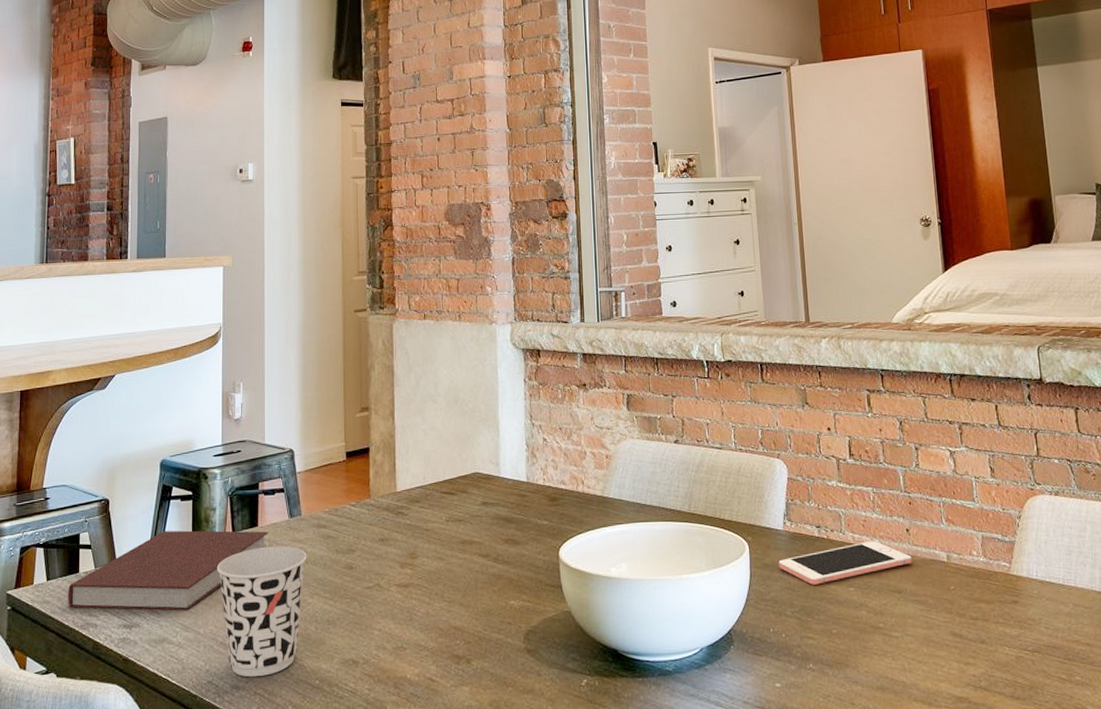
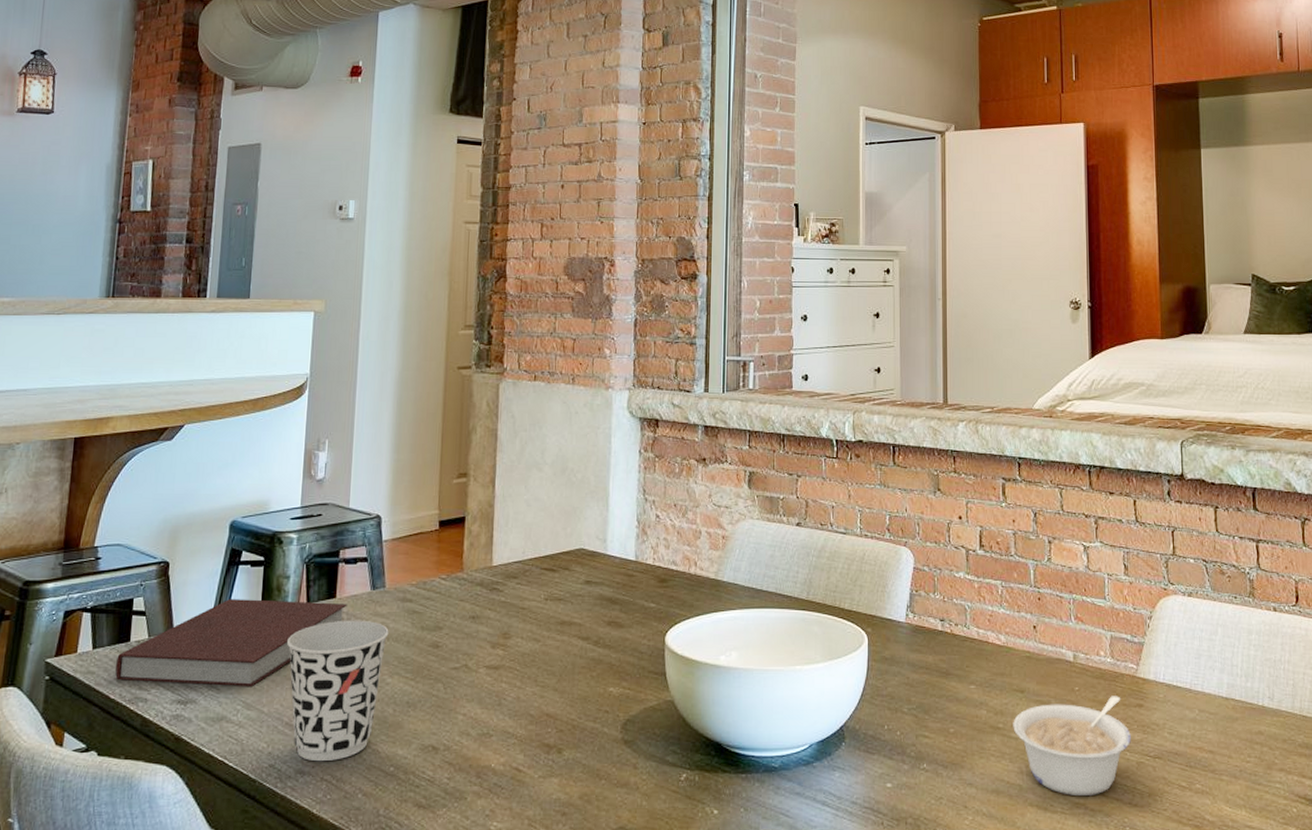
cell phone: present [778,541,912,585] -> none [898,637,1037,681]
legume: none [893,593,1009,690] -> present [1013,696,1131,795]

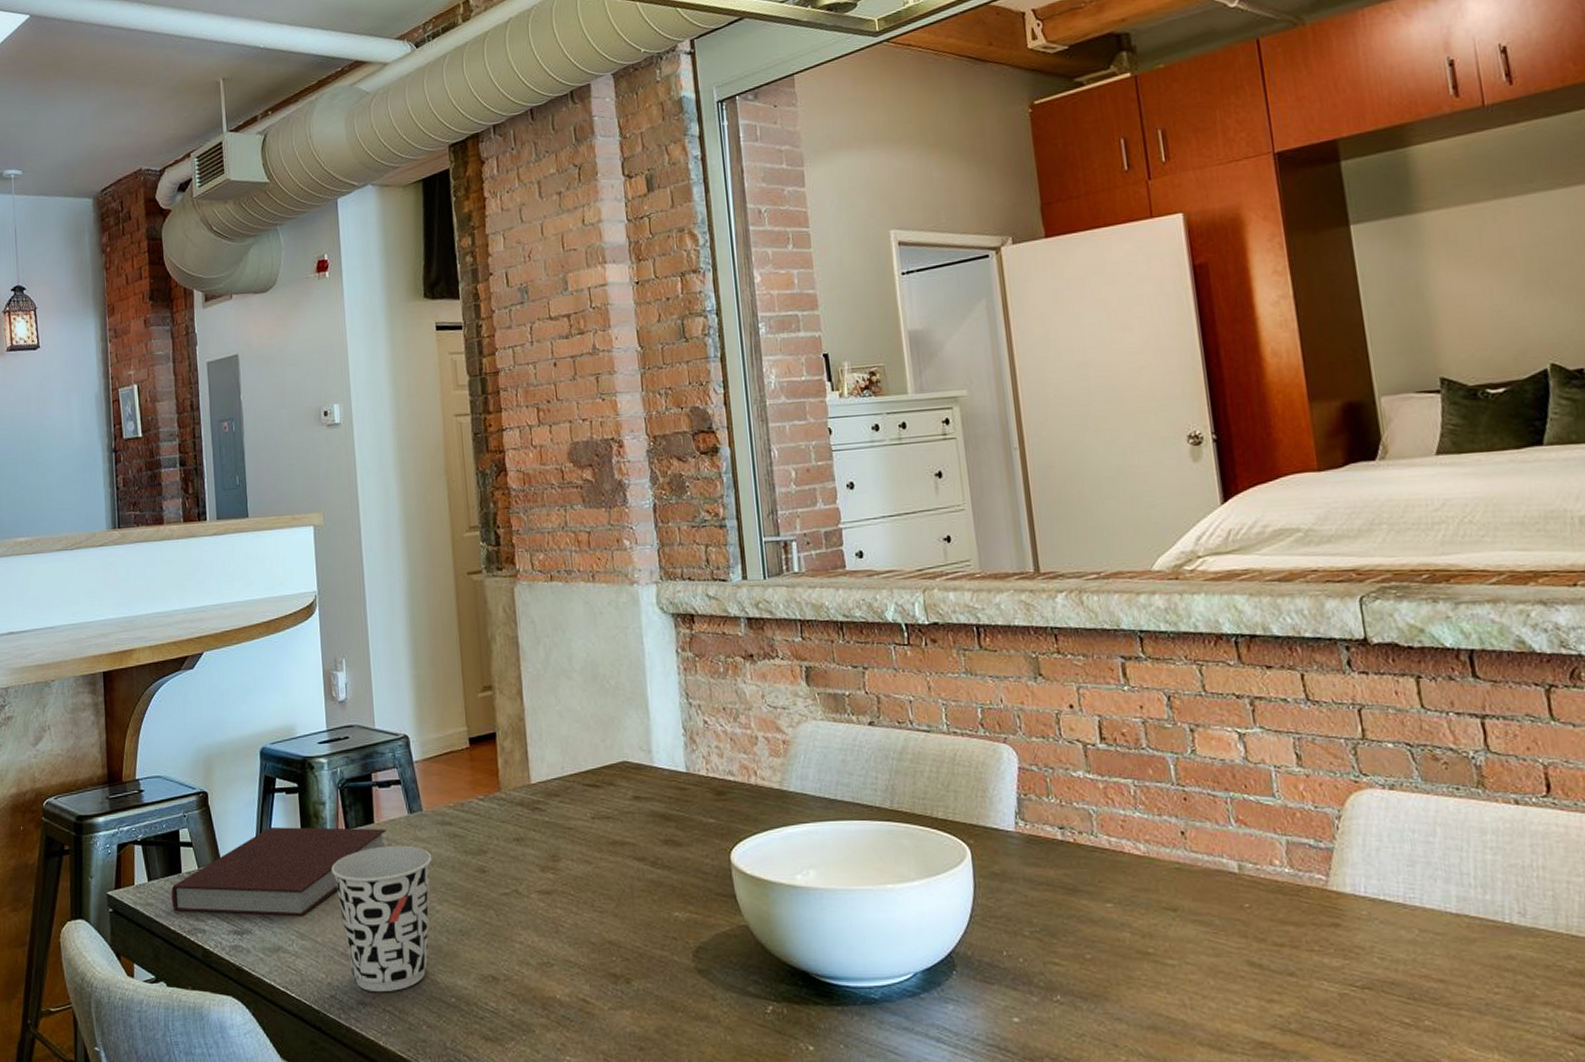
legume: present [1013,696,1131,795] -> none [1166,913,1328,1033]

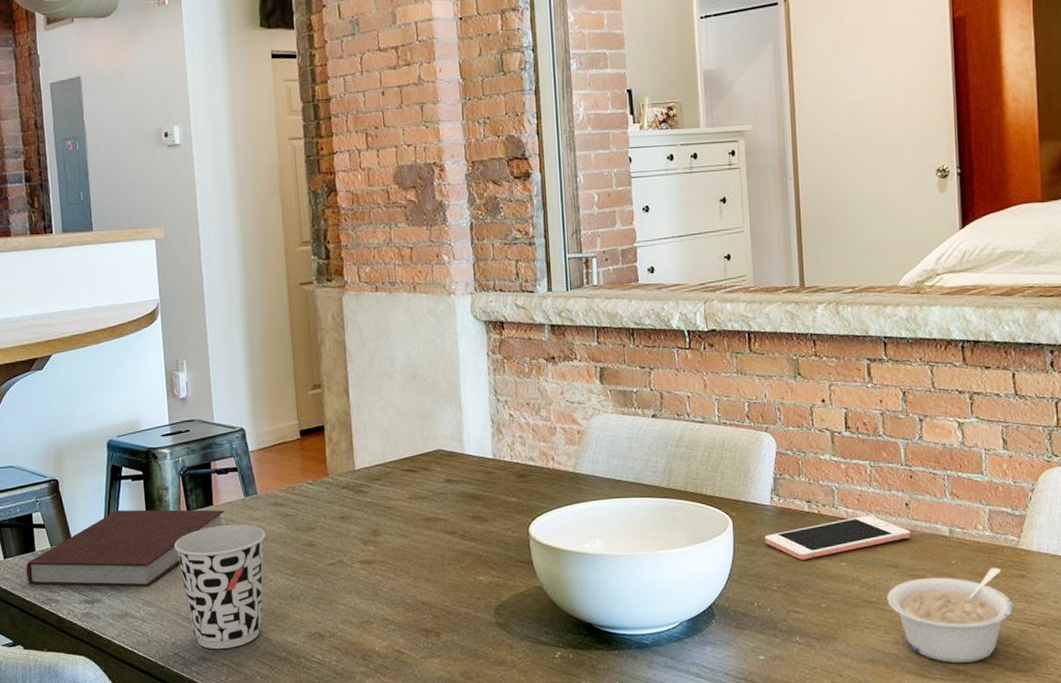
cell phone: none [1010,846,1190,899] -> present [764,516,911,560]
legume: none [1166,913,1328,1033] -> present [887,567,1013,663]

